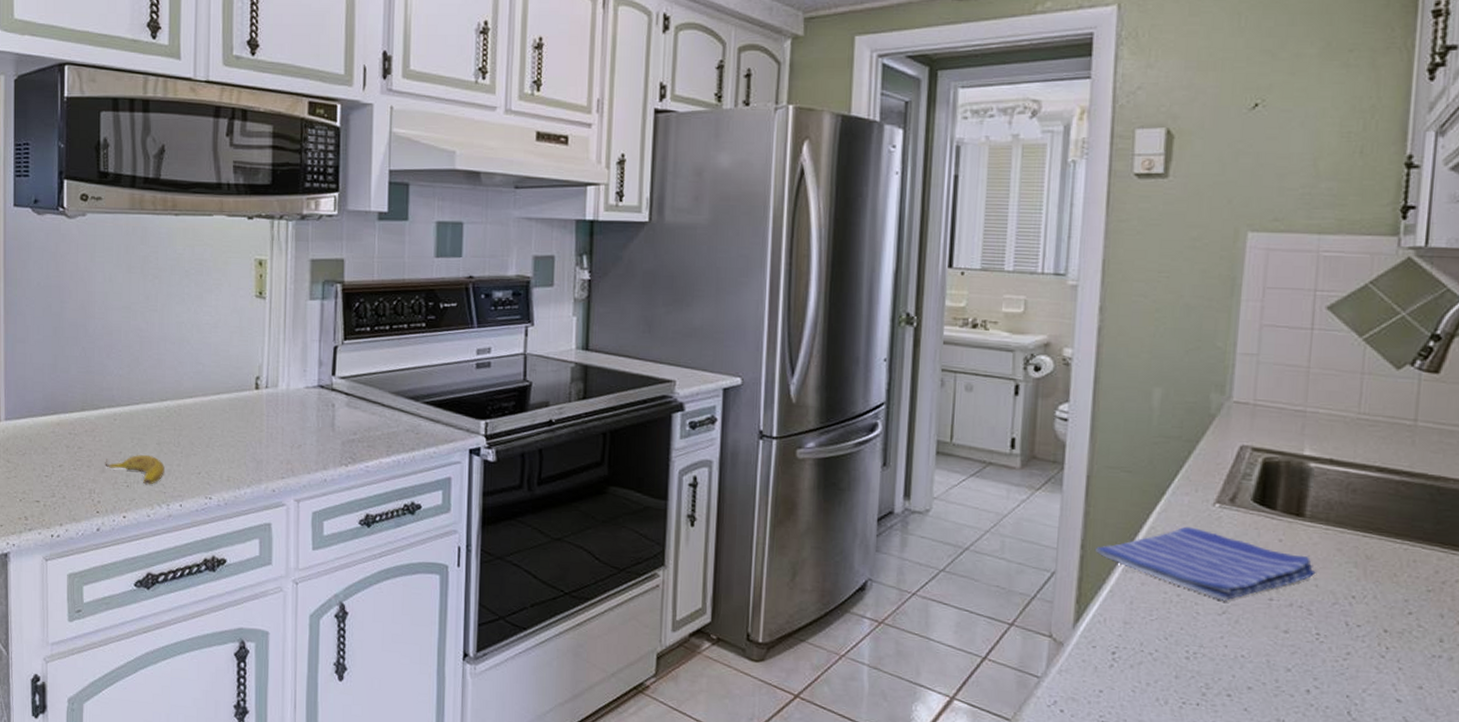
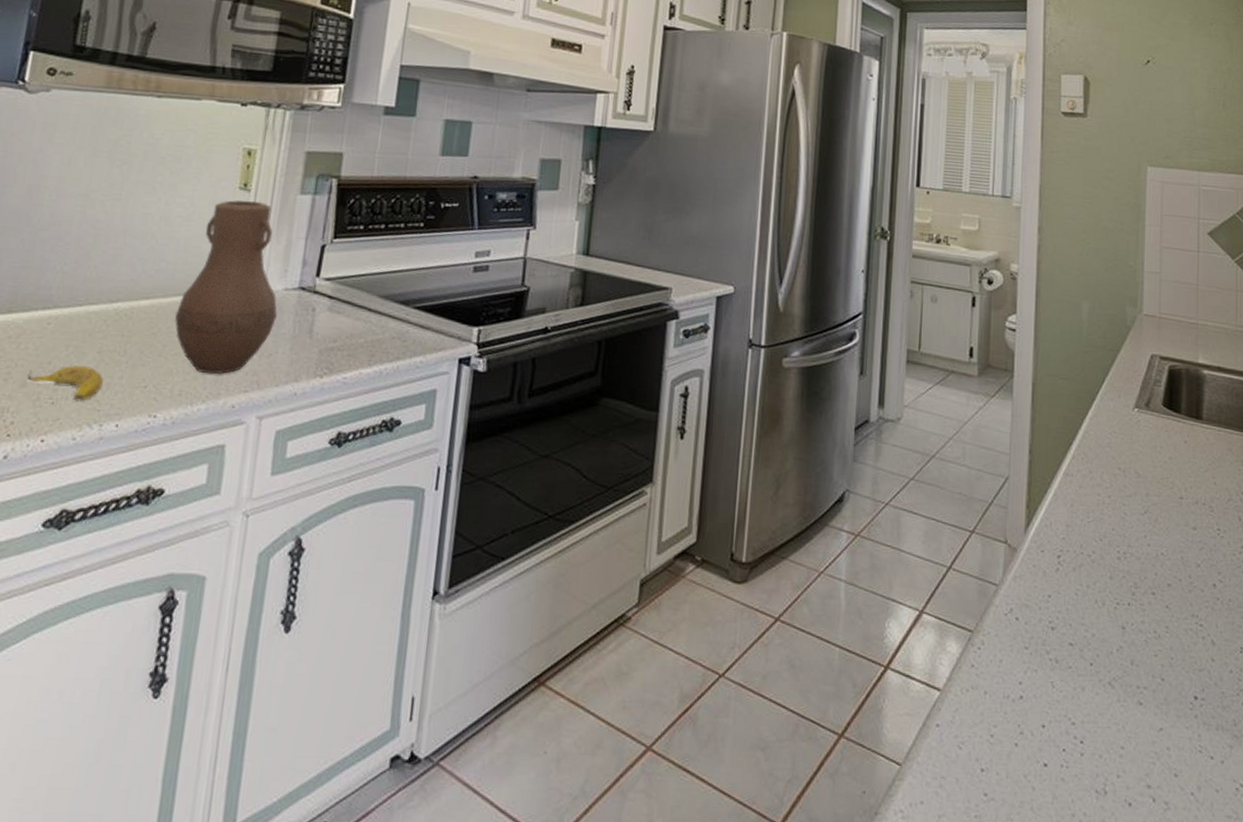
vase: none [215,307,302,463] -> present [175,200,277,375]
dish towel: present [1094,526,1316,601] -> none [1040,430,1214,501]

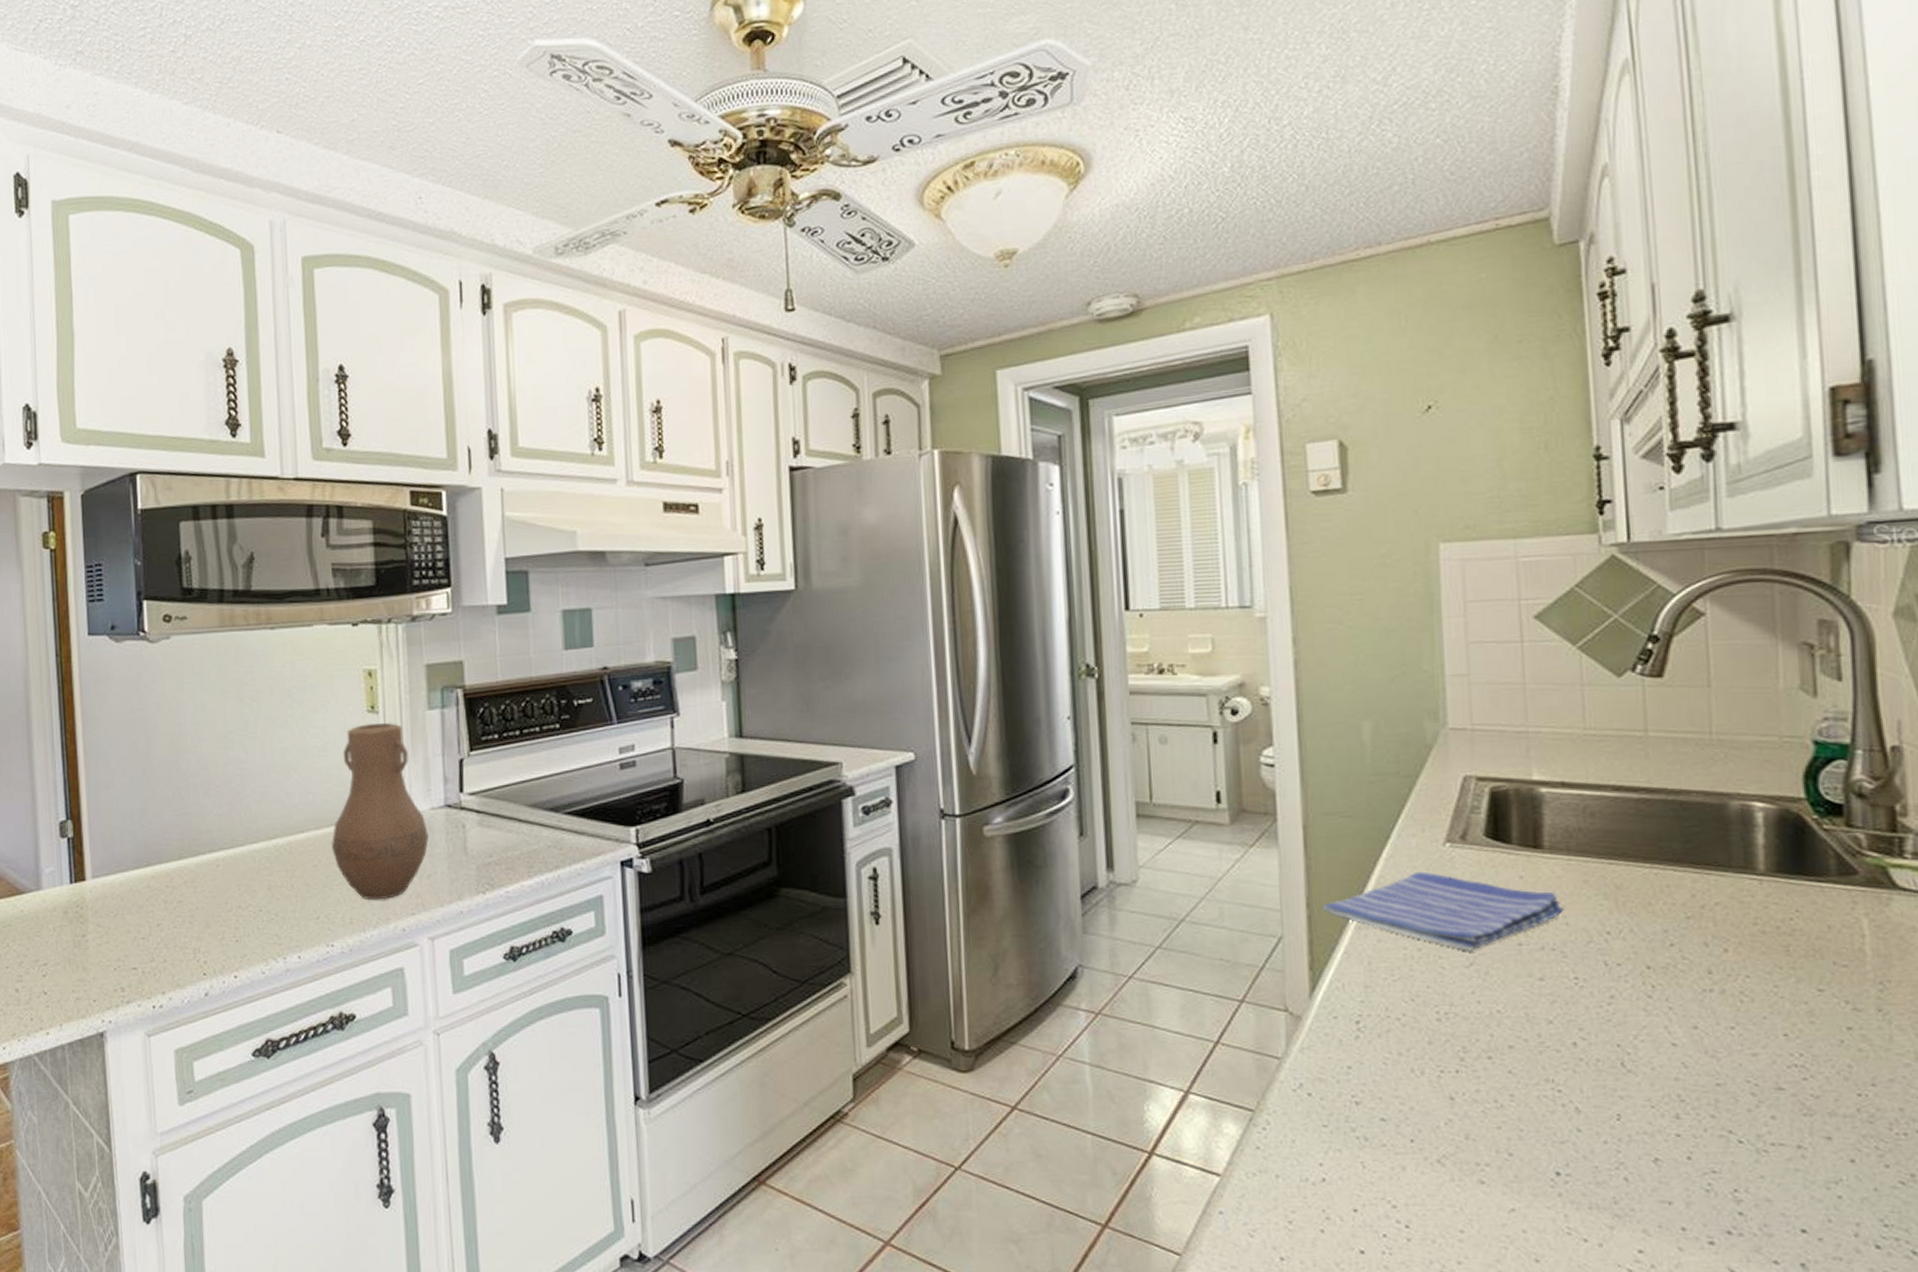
banana: present [27,365,103,401] -> none [209,902,278,937]
dish towel: none [1040,430,1214,501] -> present [1321,871,1564,951]

